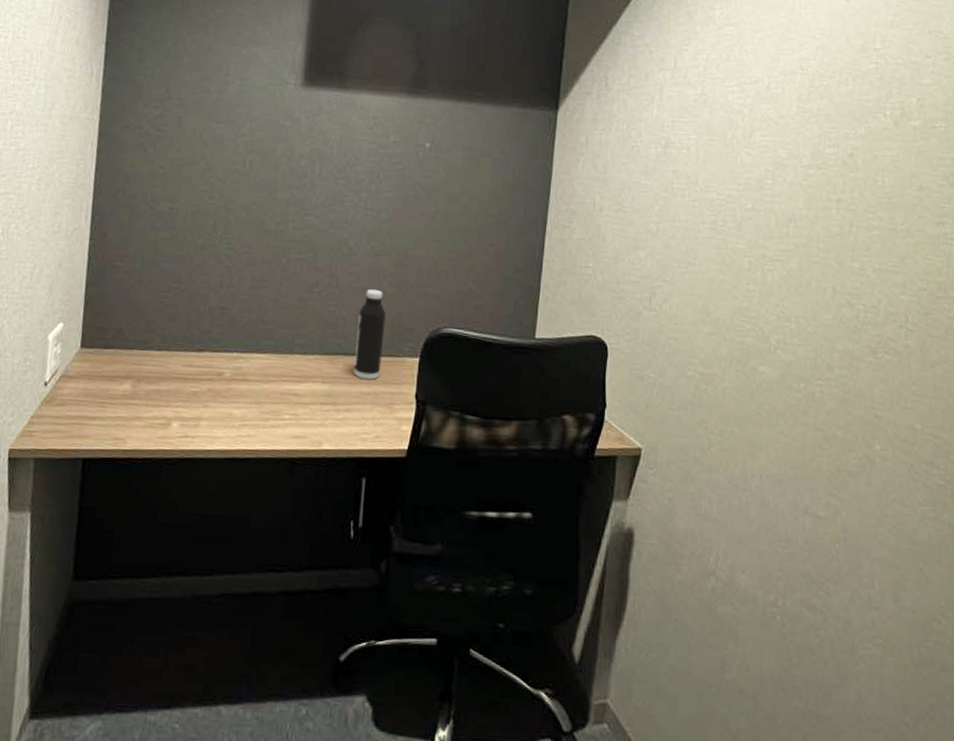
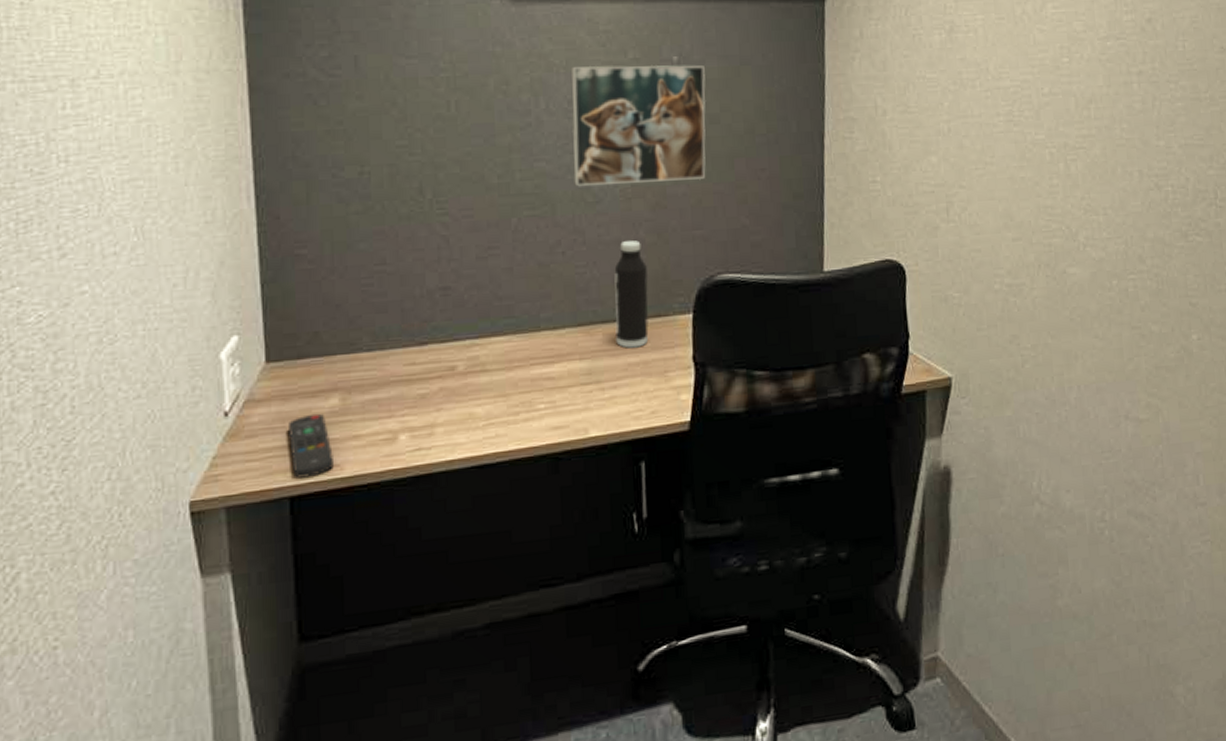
remote control: none [88,394,120,445] -> present [289,414,334,478]
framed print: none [334,143,451,247] -> present [572,65,706,187]

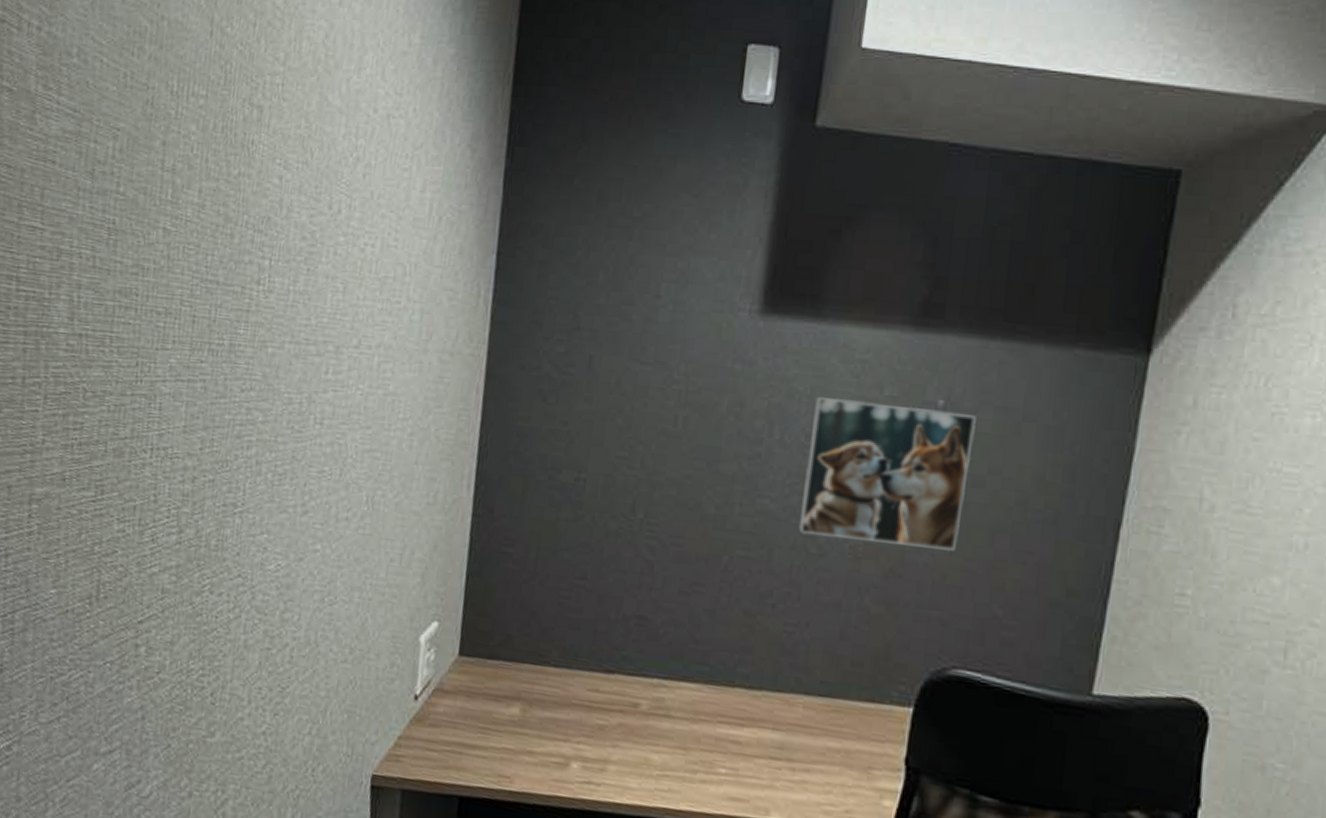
remote control: present [289,414,334,478] -> none [466,717,506,783]
water bottle: present [614,240,649,348] -> none [817,606,867,732]

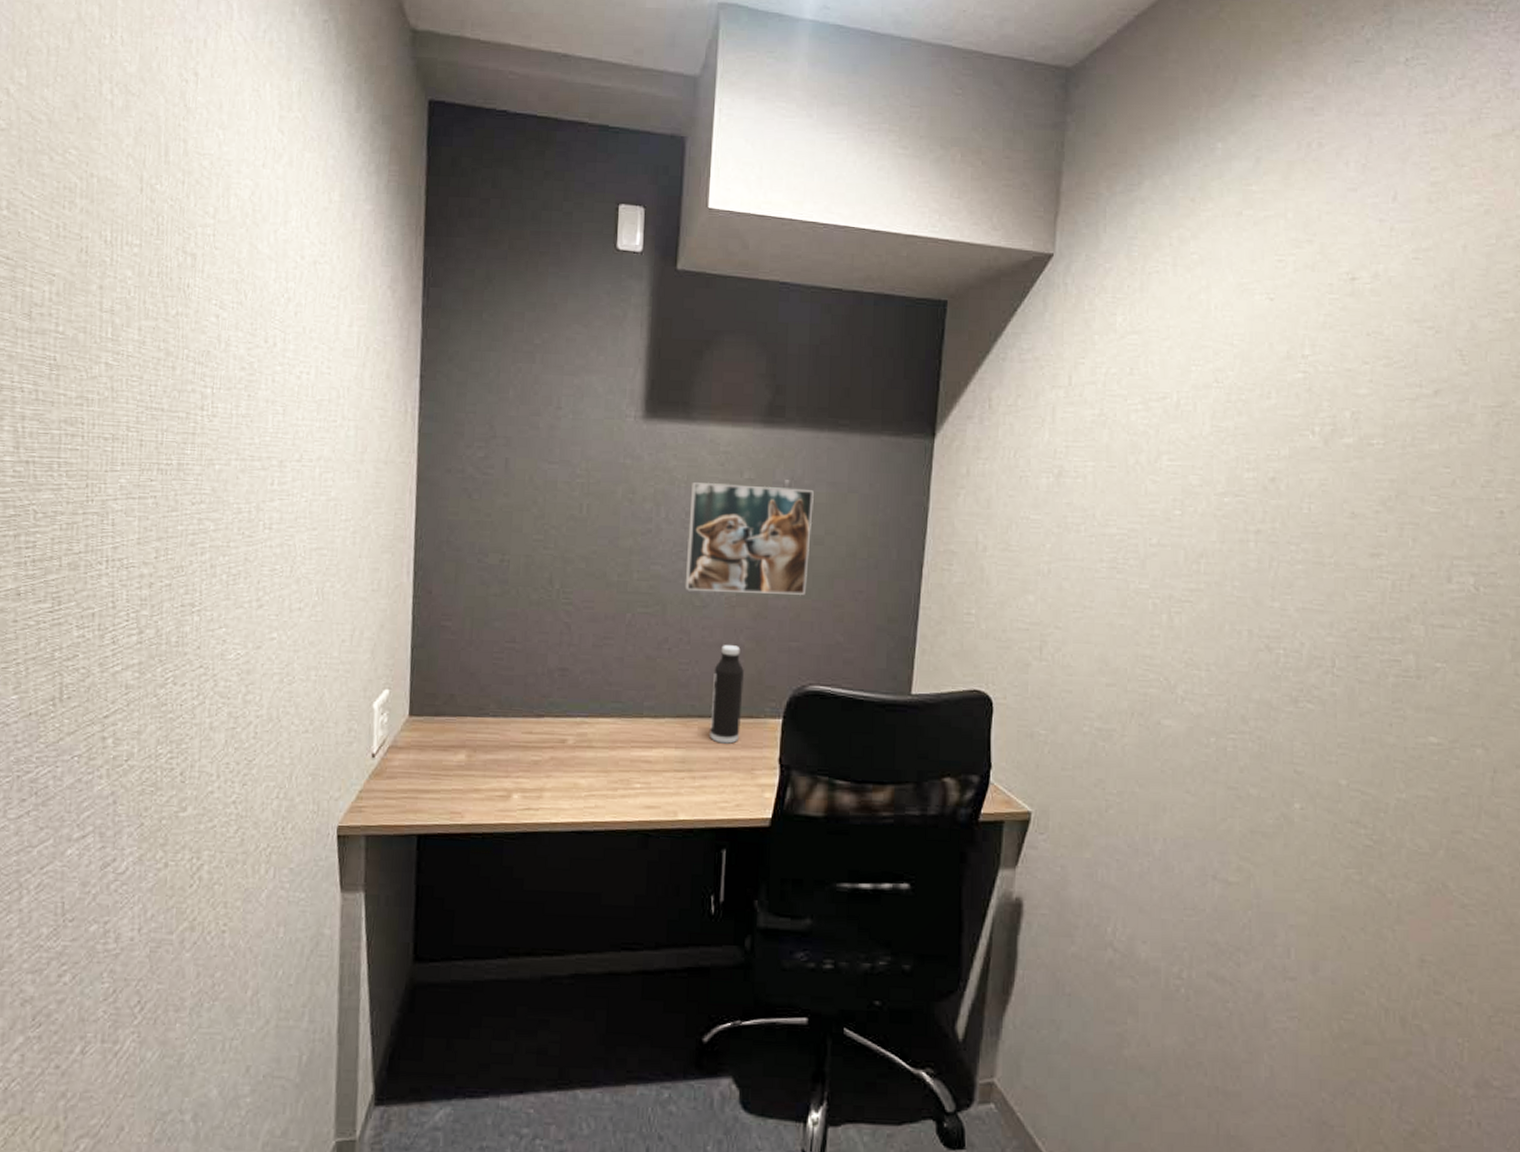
water bottle: none [817,606,867,732] -> present [710,645,744,744]

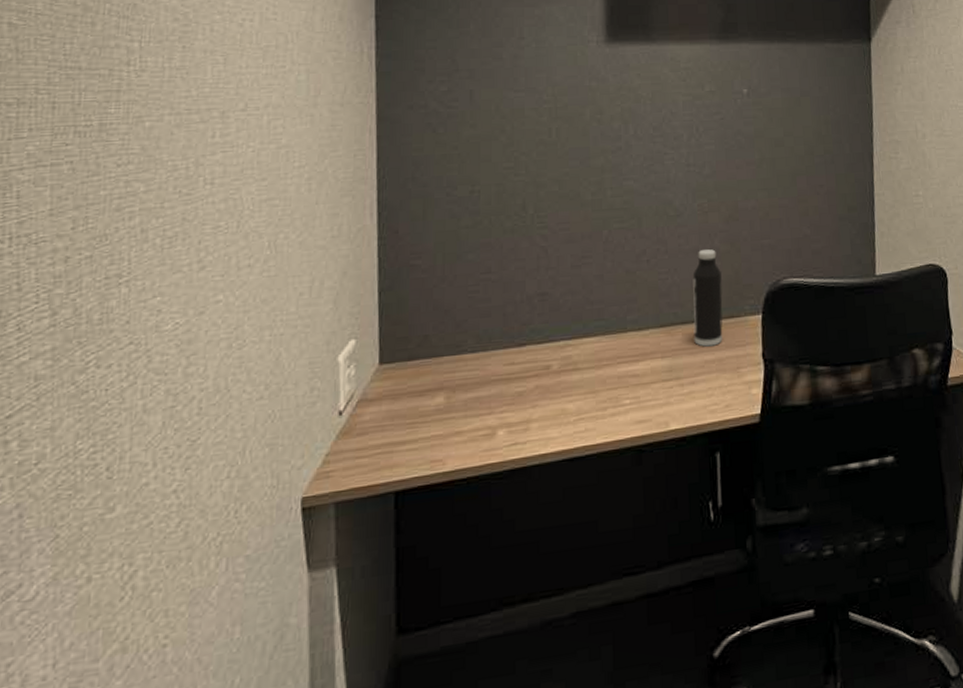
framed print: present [684,482,814,596] -> none [656,96,772,203]

